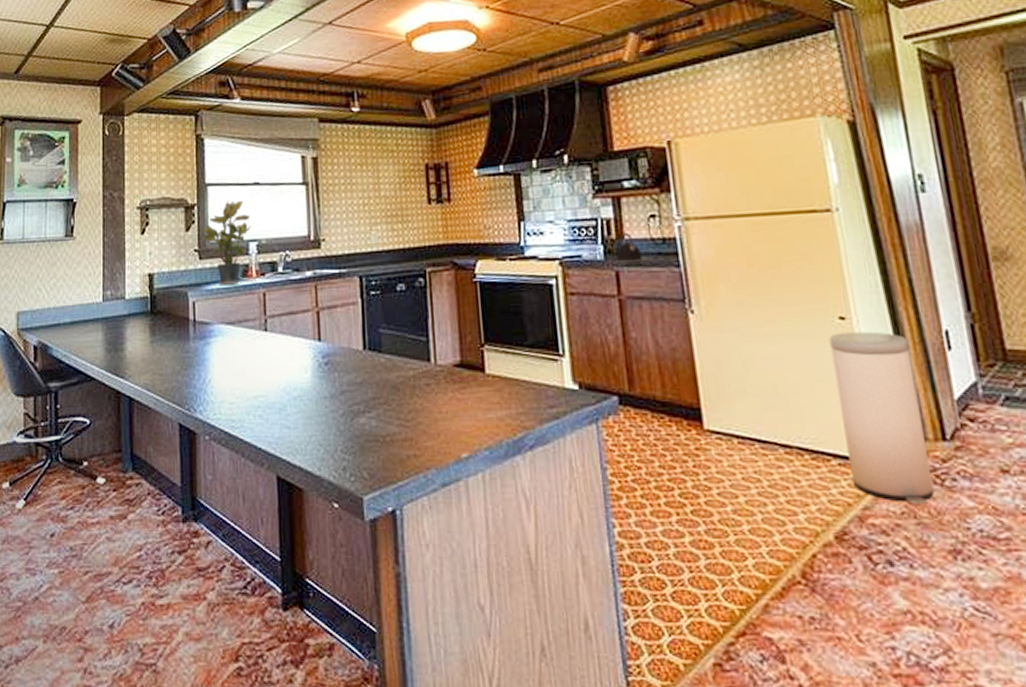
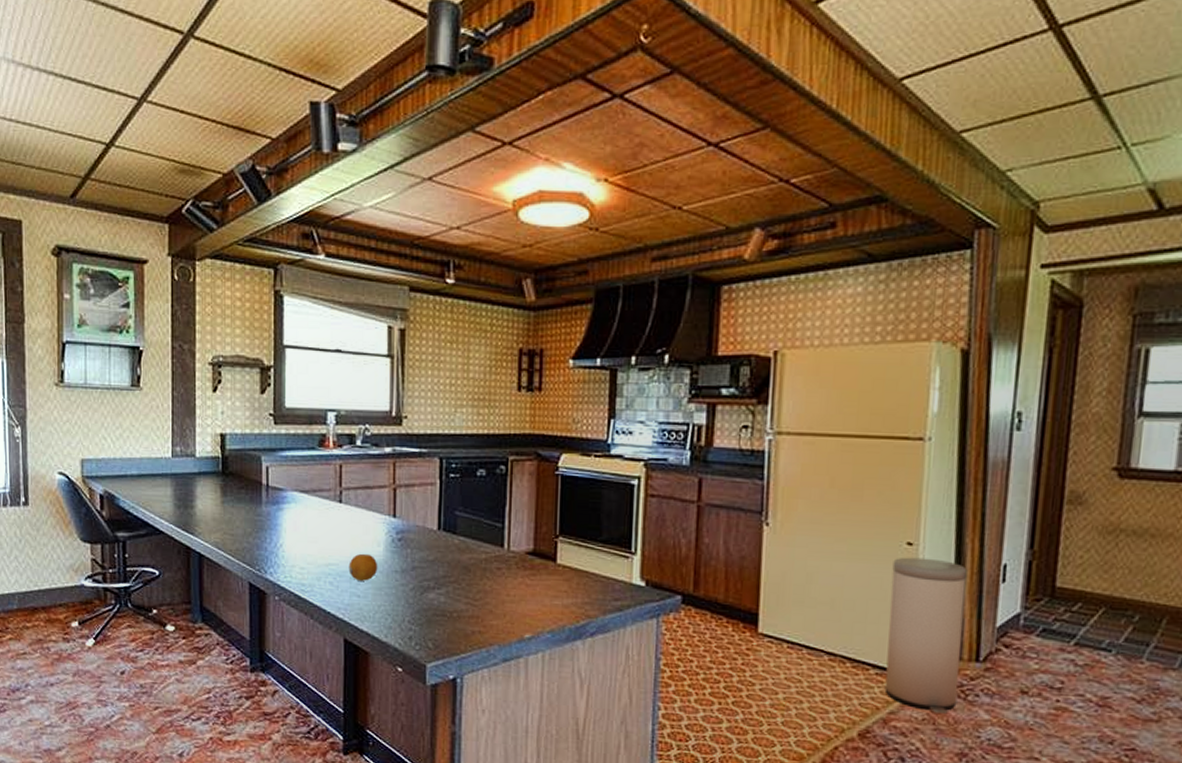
potted plant: present [203,200,251,286] -> none [279,366,330,454]
fruit: none [277,381,307,411] -> present [348,553,378,581]
kettle: present [616,233,643,265] -> none [701,441,728,473]

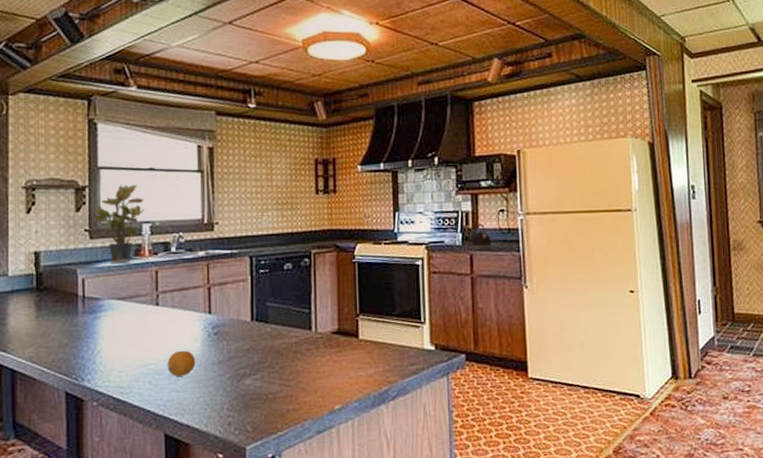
potted plant: none [279,366,330,454] -> present [94,184,145,264]
kettle: none [701,441,728,473] -> present [471,224,492,250]
pedal bin: present [885,557,967,715] -> none [622,301,681,425]

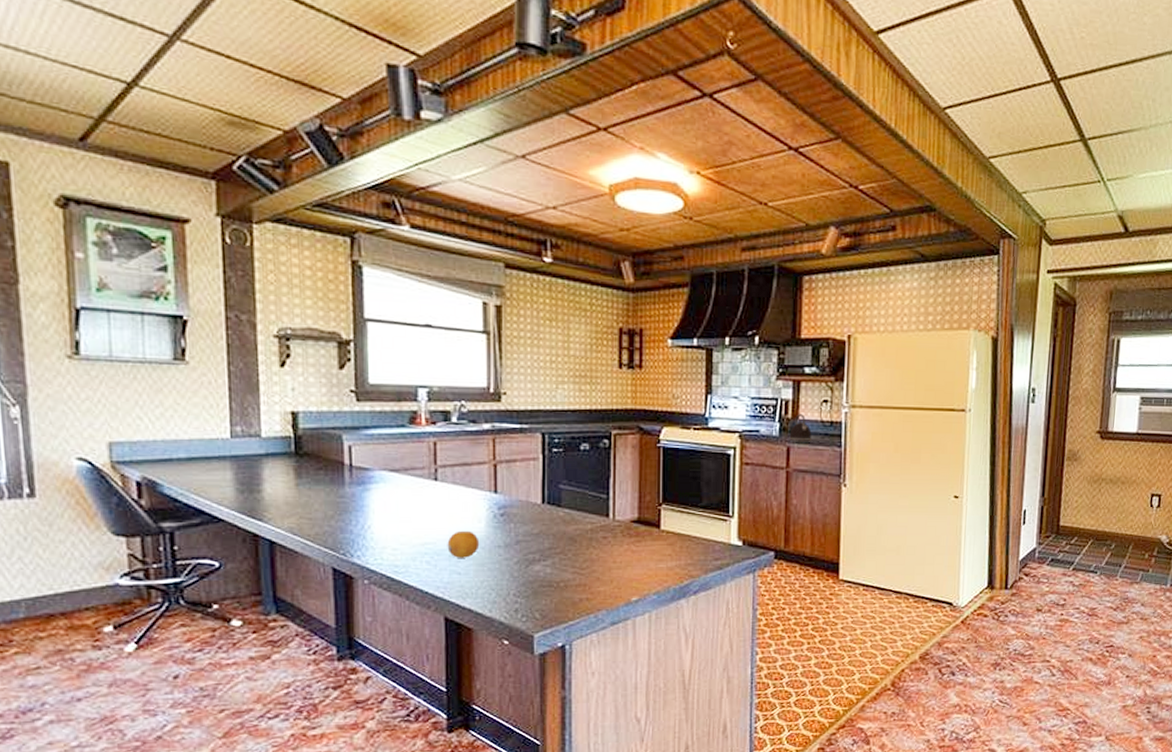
potted plant: present [94,184,145,264] -> none [361,341,420,432]

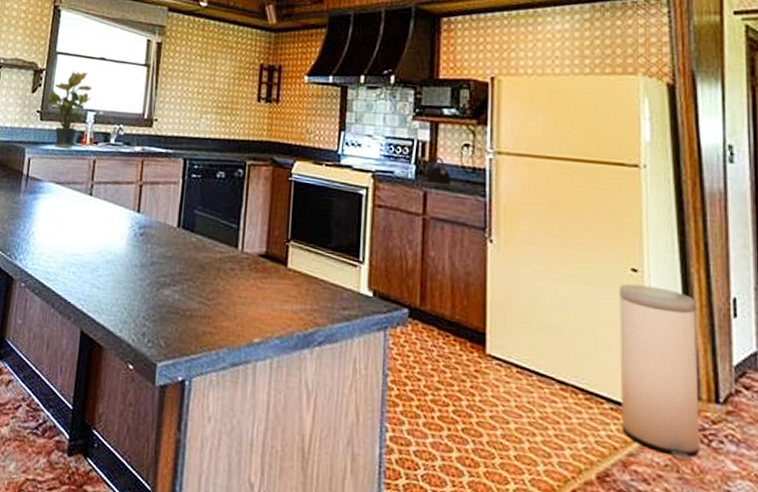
potted plant: none [361,341,420,432] -> present [46,71,93,149]
fruit: present [447,530,480,558] -> none [91,245,120,273]
pedal bin: none [939,508,998,634] -> present [619,283,701,463]

